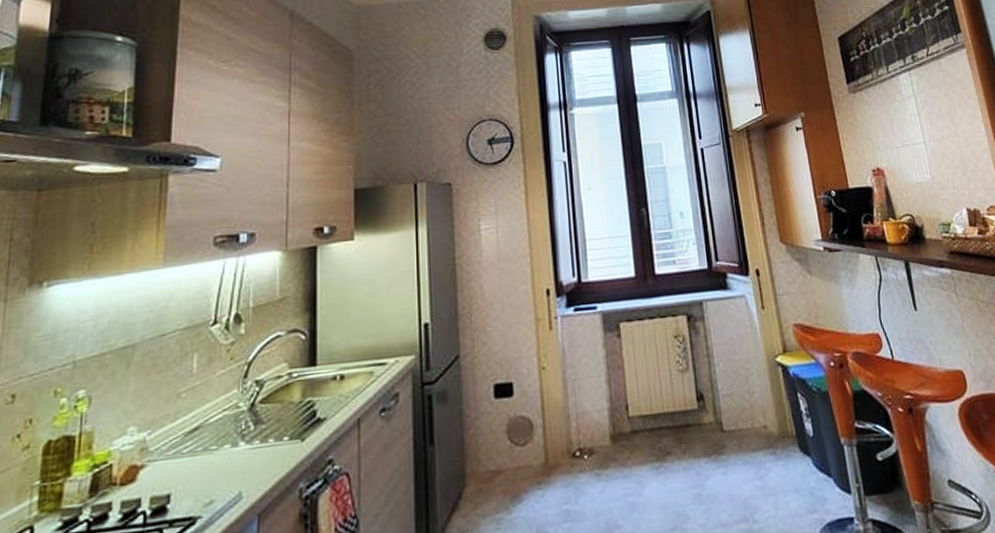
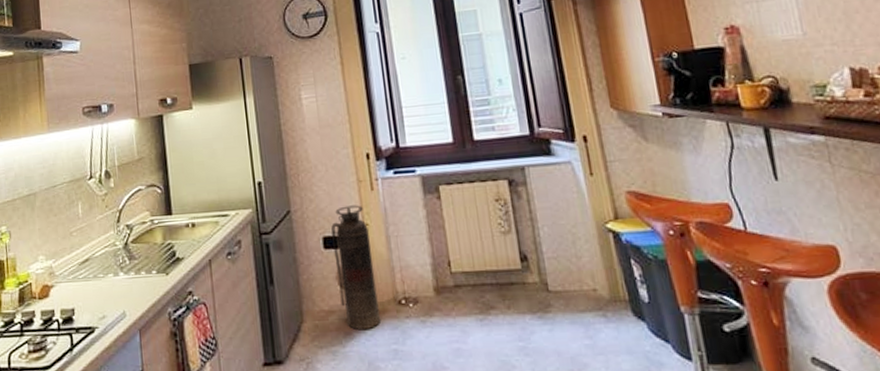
fire extinguisher: none [504,346,553,491] -> present [331,205,381,331]

